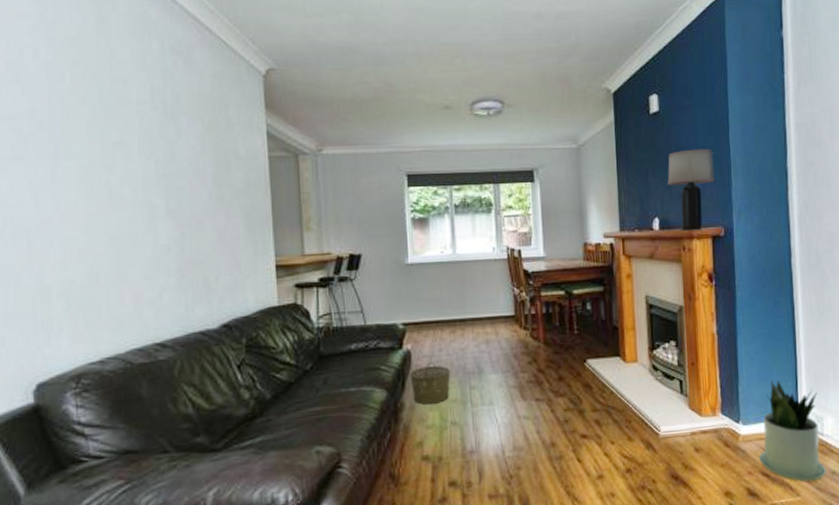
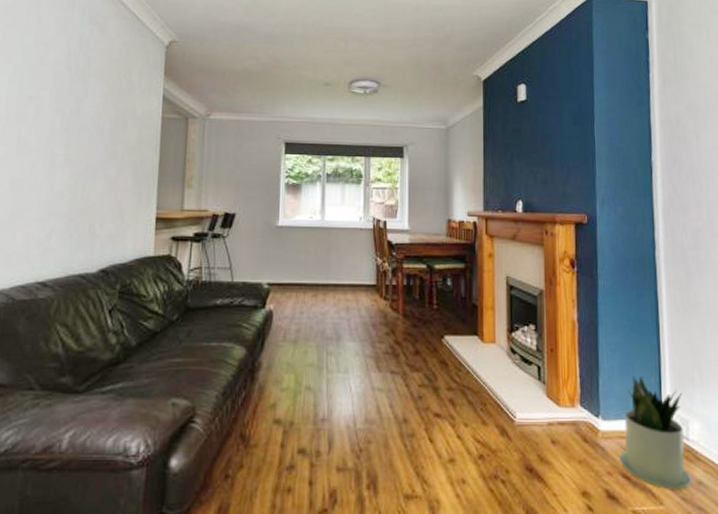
basket: present [410,362,451,405] -> none [269,324,309,366]
table lamp: present [667,148,715,232] -> none [532,137,579,217]

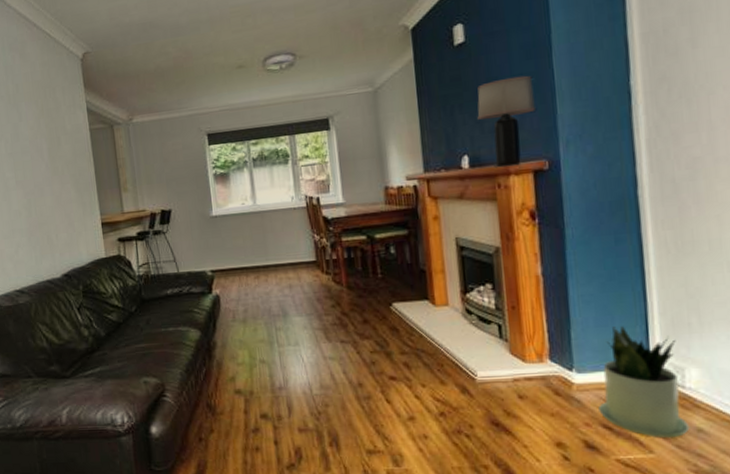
table lamp: none [532,137,579,217] -> present [477,75,535,168]

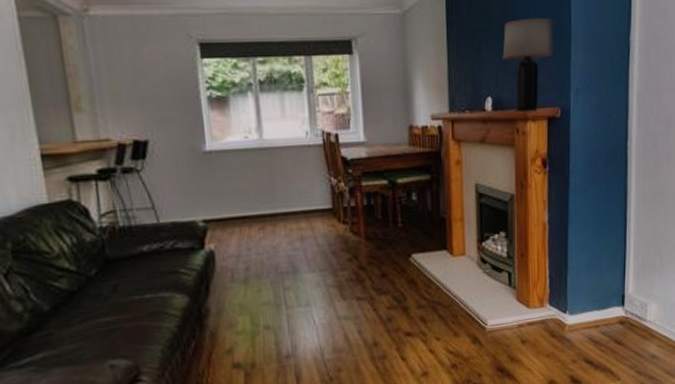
planter: present [598,326,690,437] -> none [584,269,647,366]

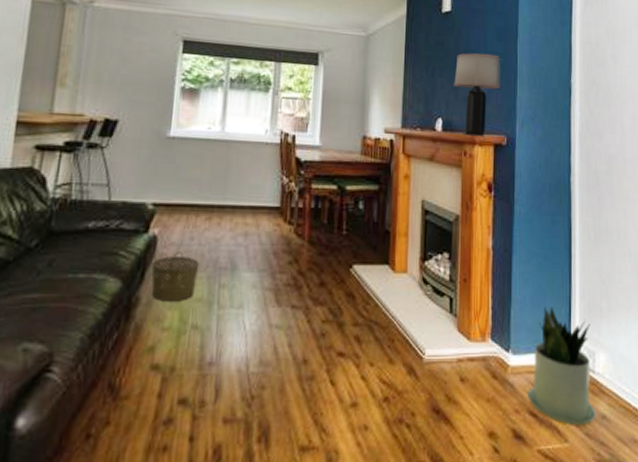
basket: none [214,262,261,309] -> present [151,251,200,301]
planter: none [584,269,647,366] -> present [527,307,597,425]

